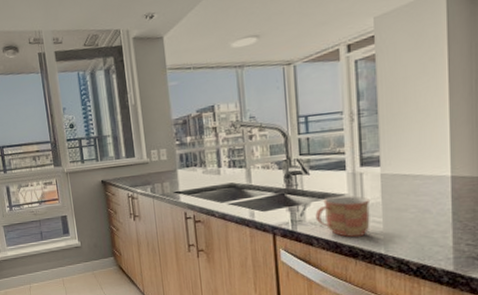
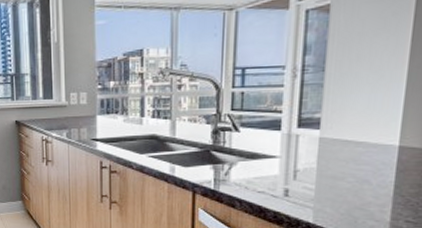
mug: present [315,195,371,238] -> none [241,157,304,203]

